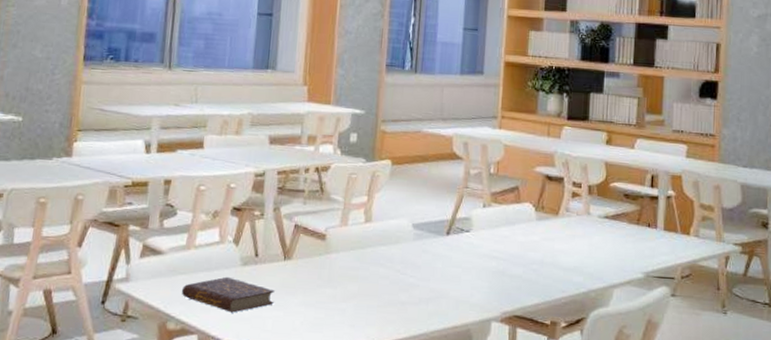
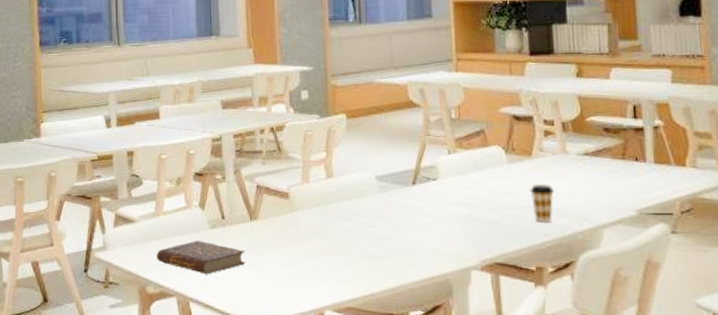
coffee cup: none [553,241,575,280] -> present [530,183,554,223]

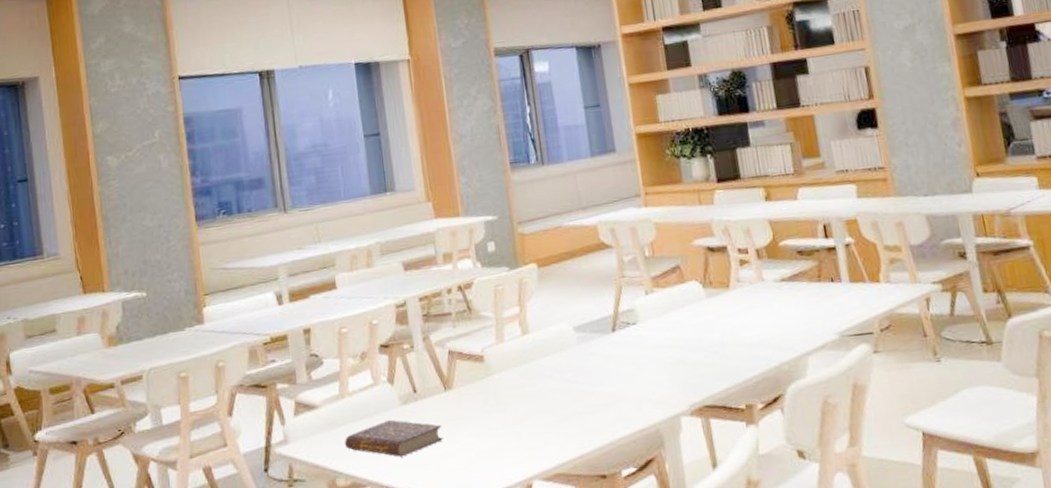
coffee cup: present [530,183,554,223] -> none [731,316,757,358]

